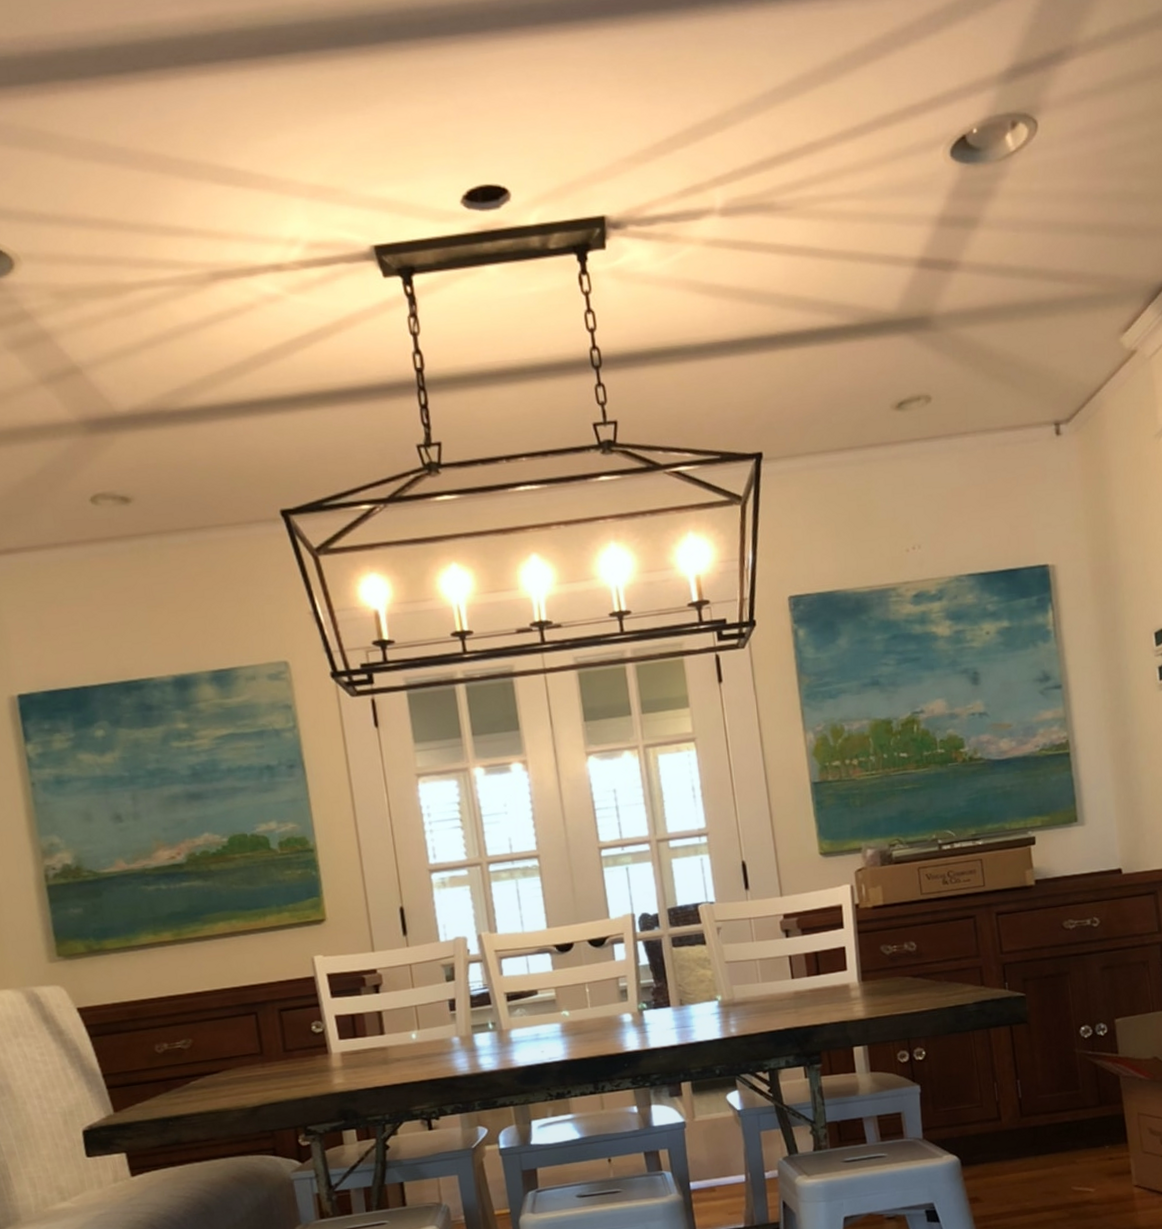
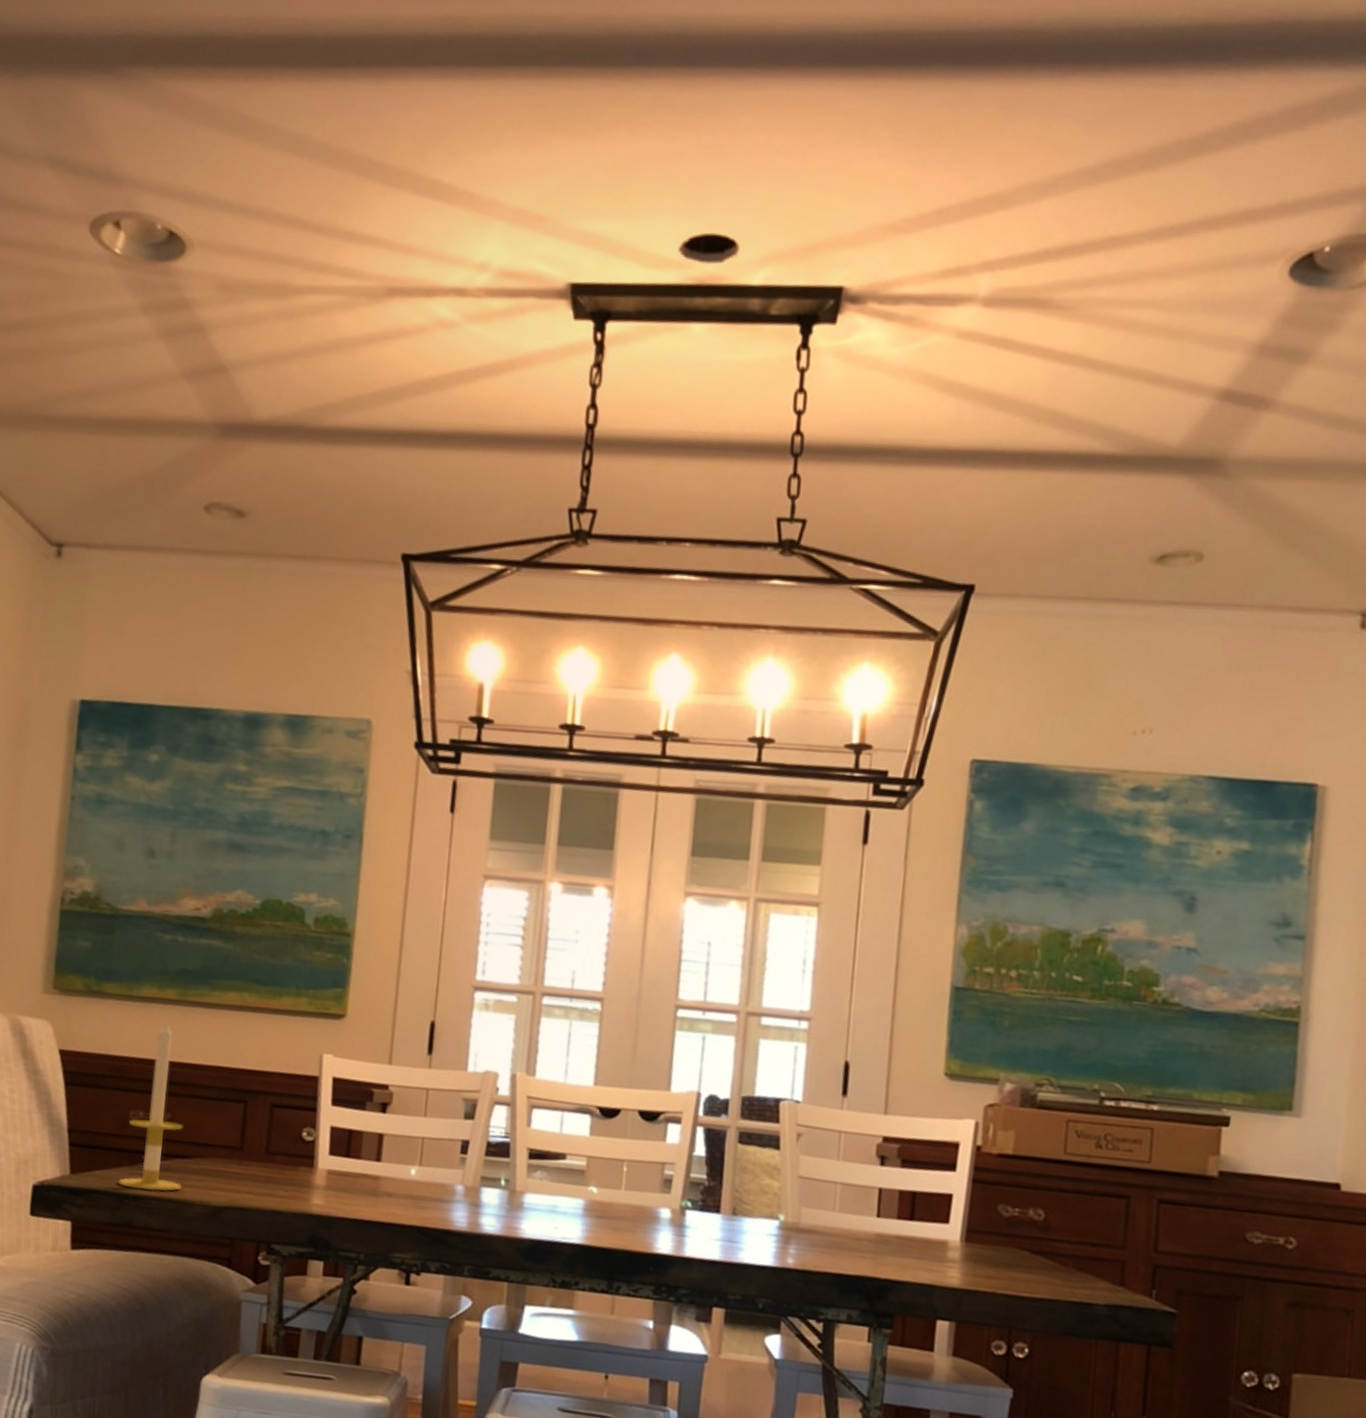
candle: none [157,957,217,1111] -> present [119,1017,183,1192]

